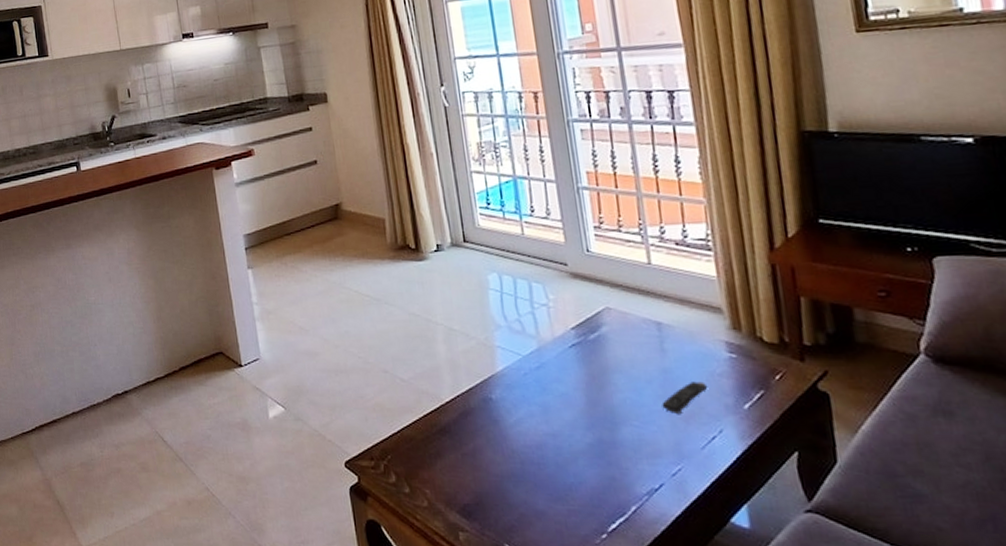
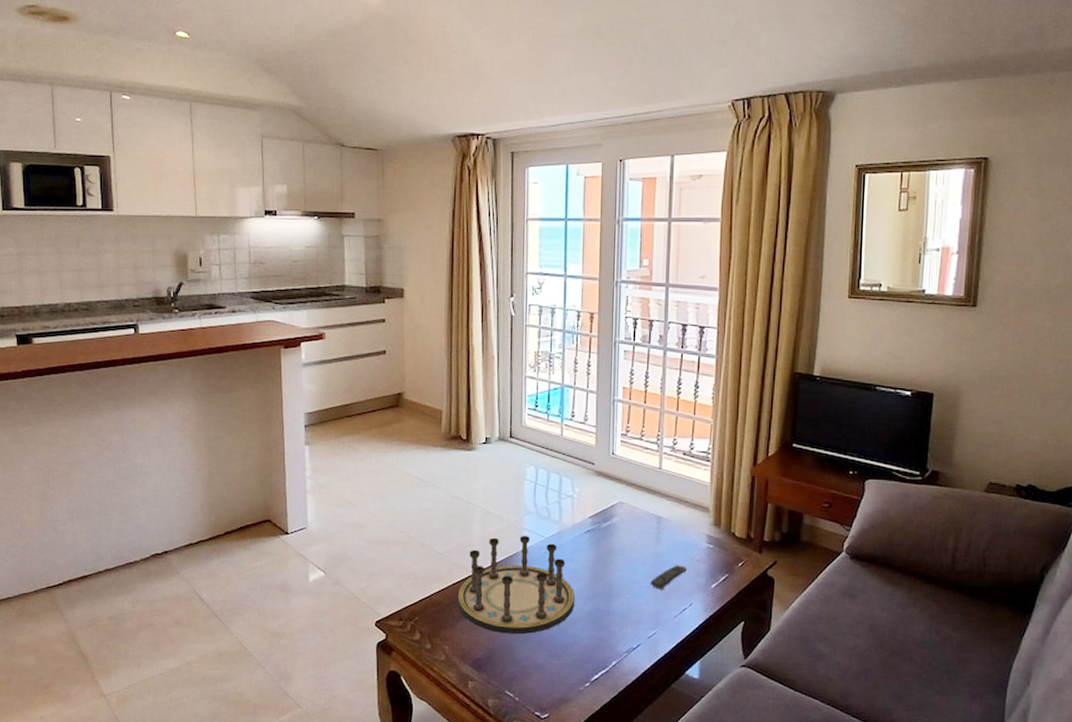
board game: none [431,355,572,474] -> present [457,536,575,635]

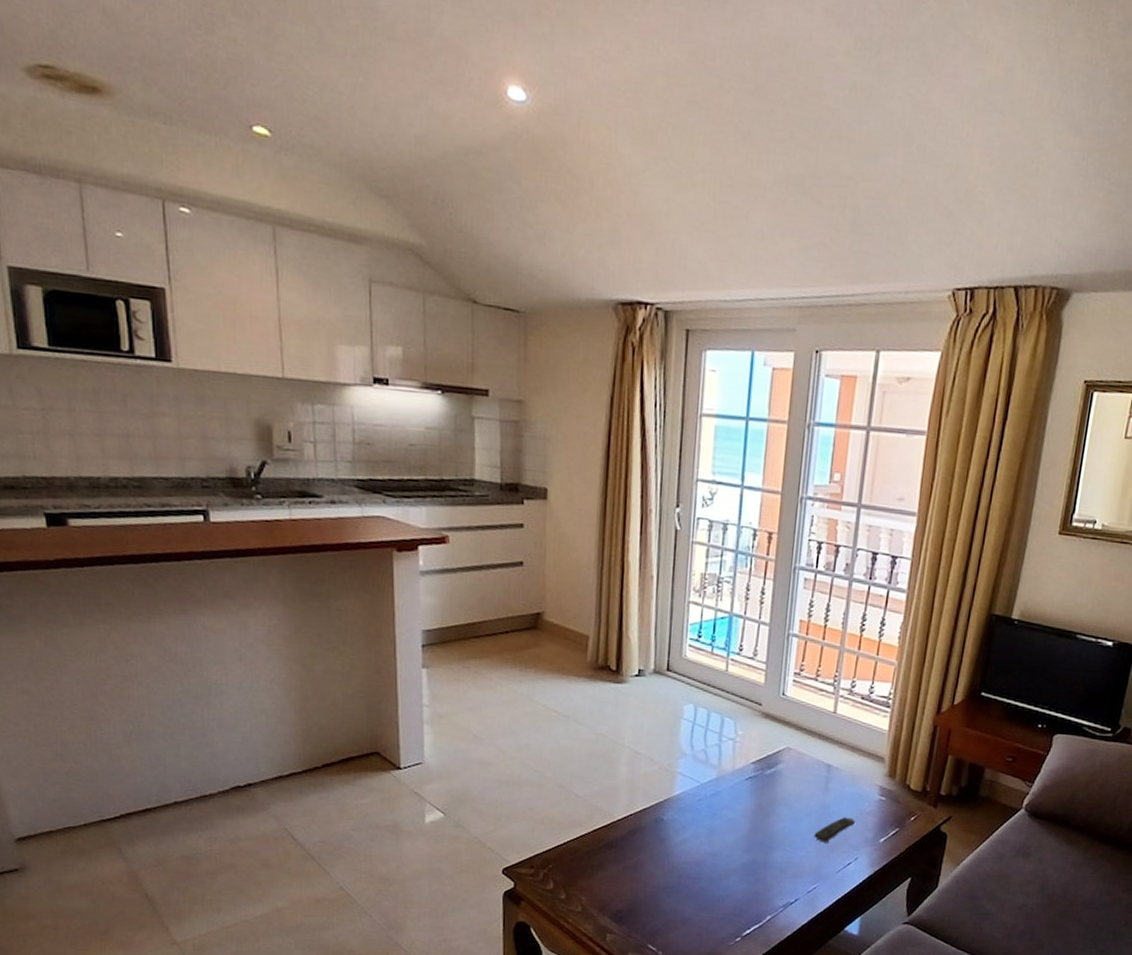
board game: present [457,536,575,635] -> none [598,780,731,886]

